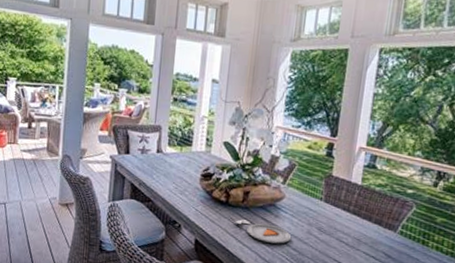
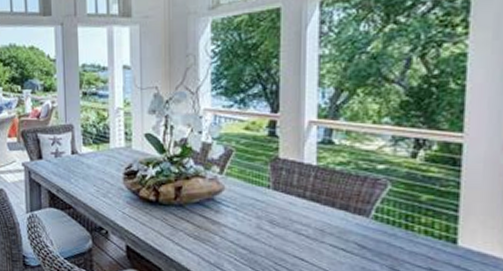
dinner plate: present [235,219,291,244] -> none [169,219,237,243]

